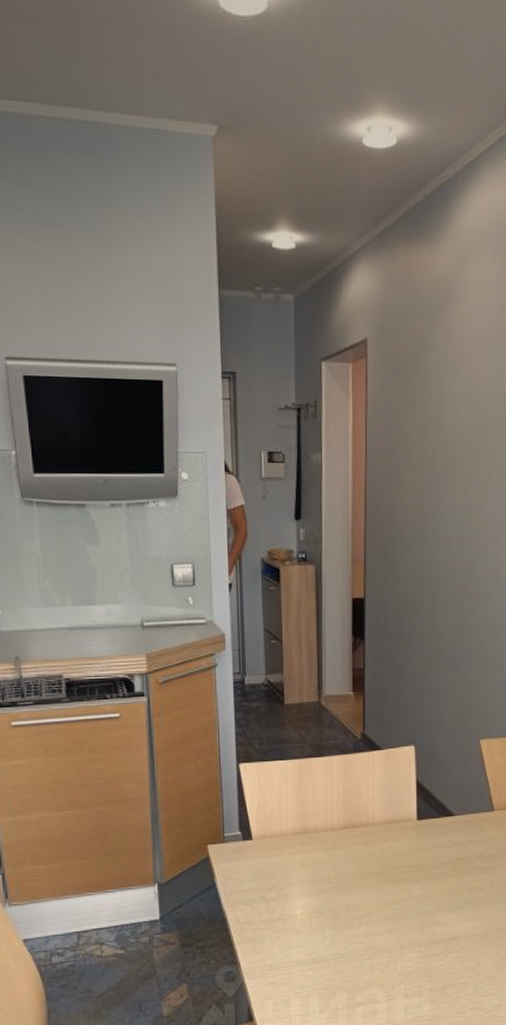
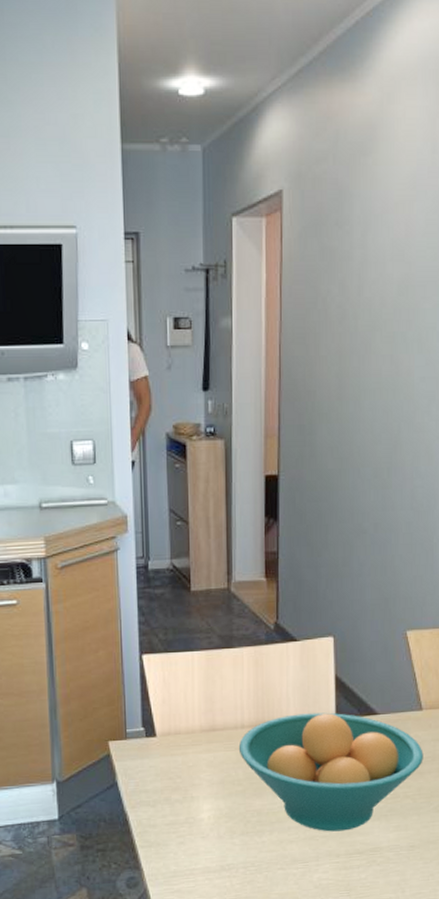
fruit bowl: none [329,814,495,924] -> present [238,712,423,832]

